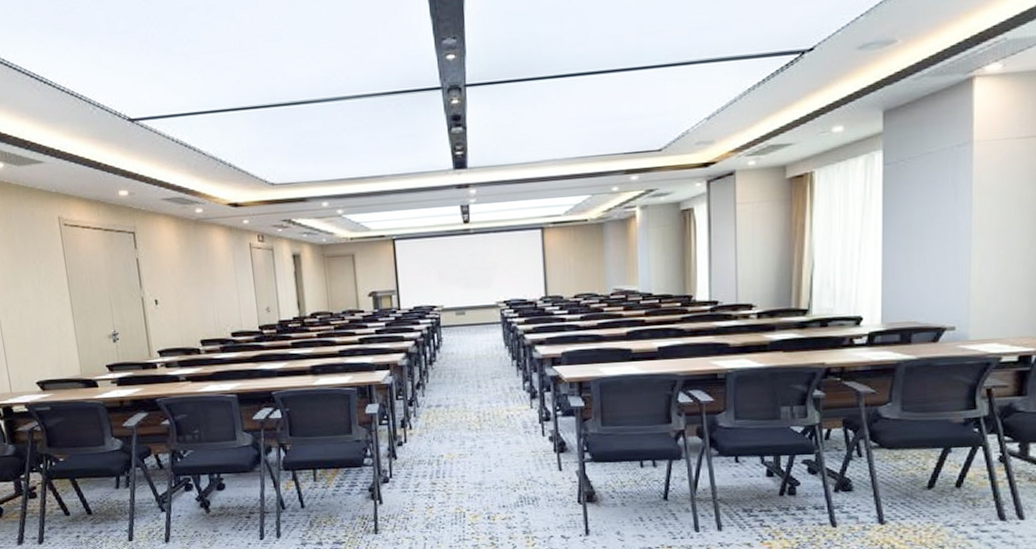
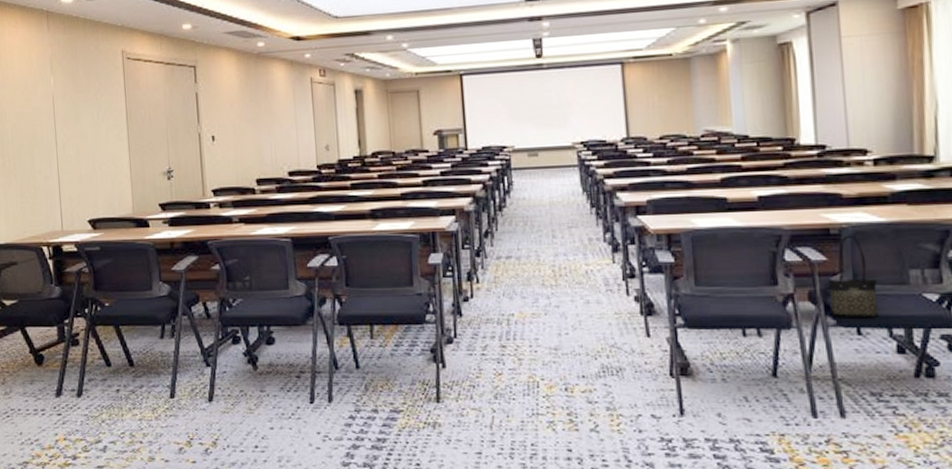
tote bag: none [714,379,754,450] -> present [828,235,878,319]

